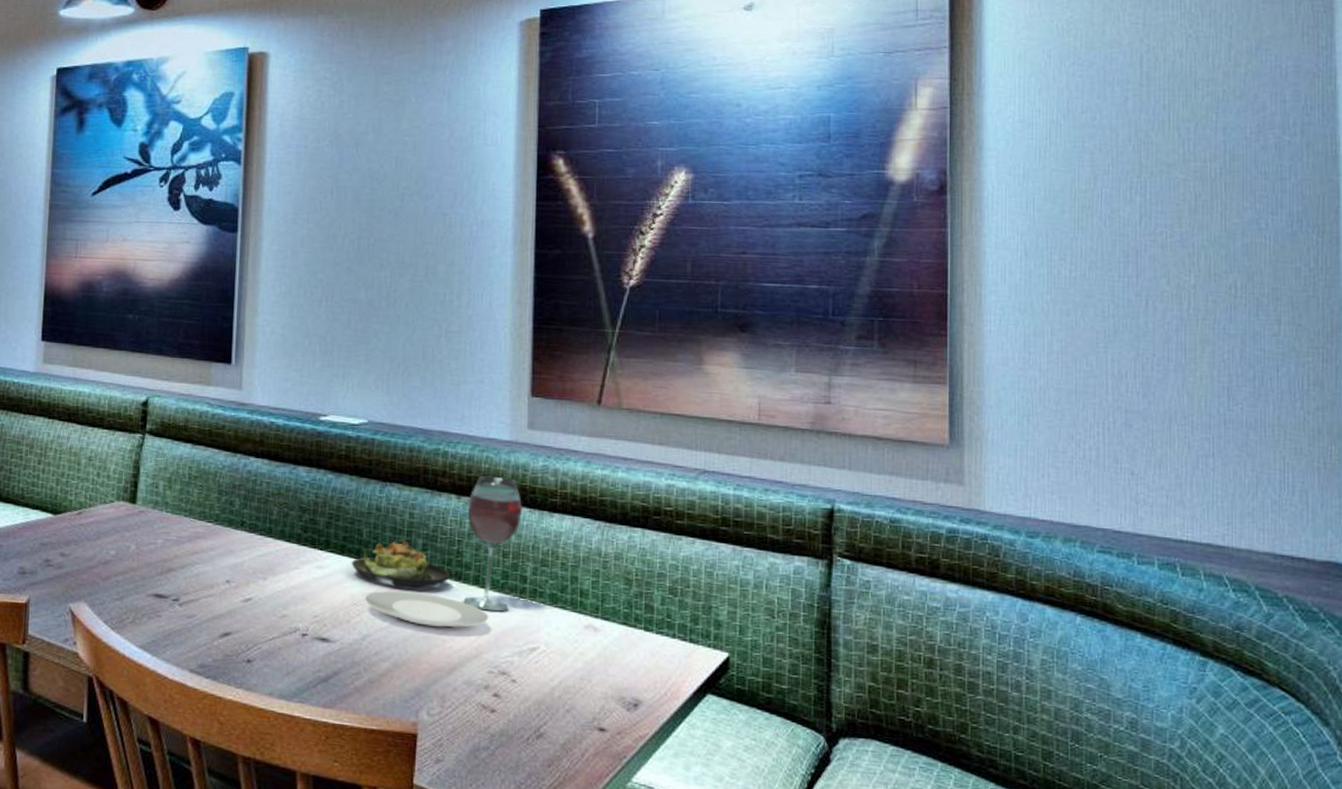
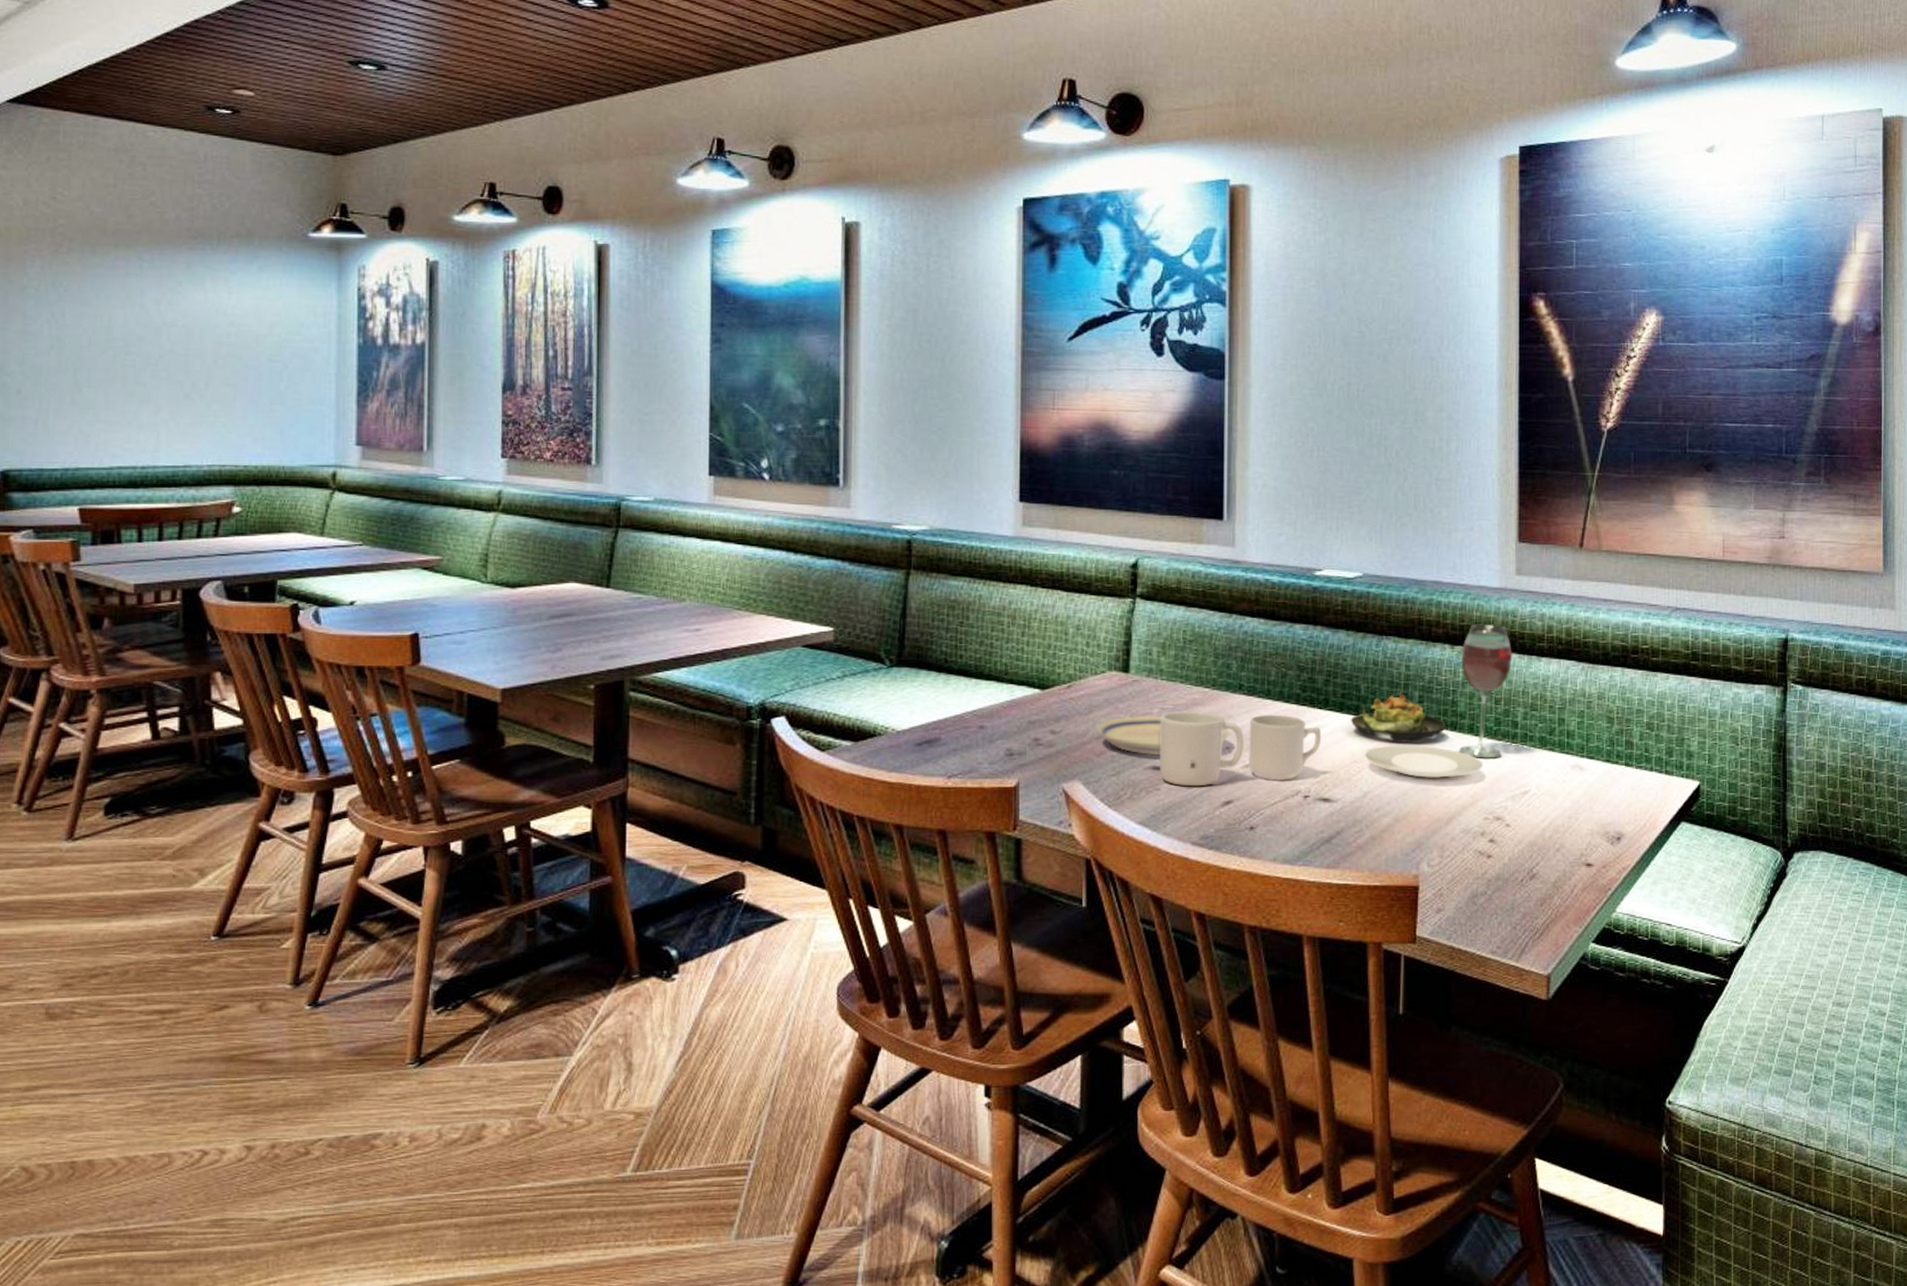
plate: none [103,544,231,584] -> present [1097,716,1230,756]
mug: none [161,543,244,617] -> present [1160,711,1244,787]
mug: none [248,552,322,617] -> present [1248,714,1322,780]

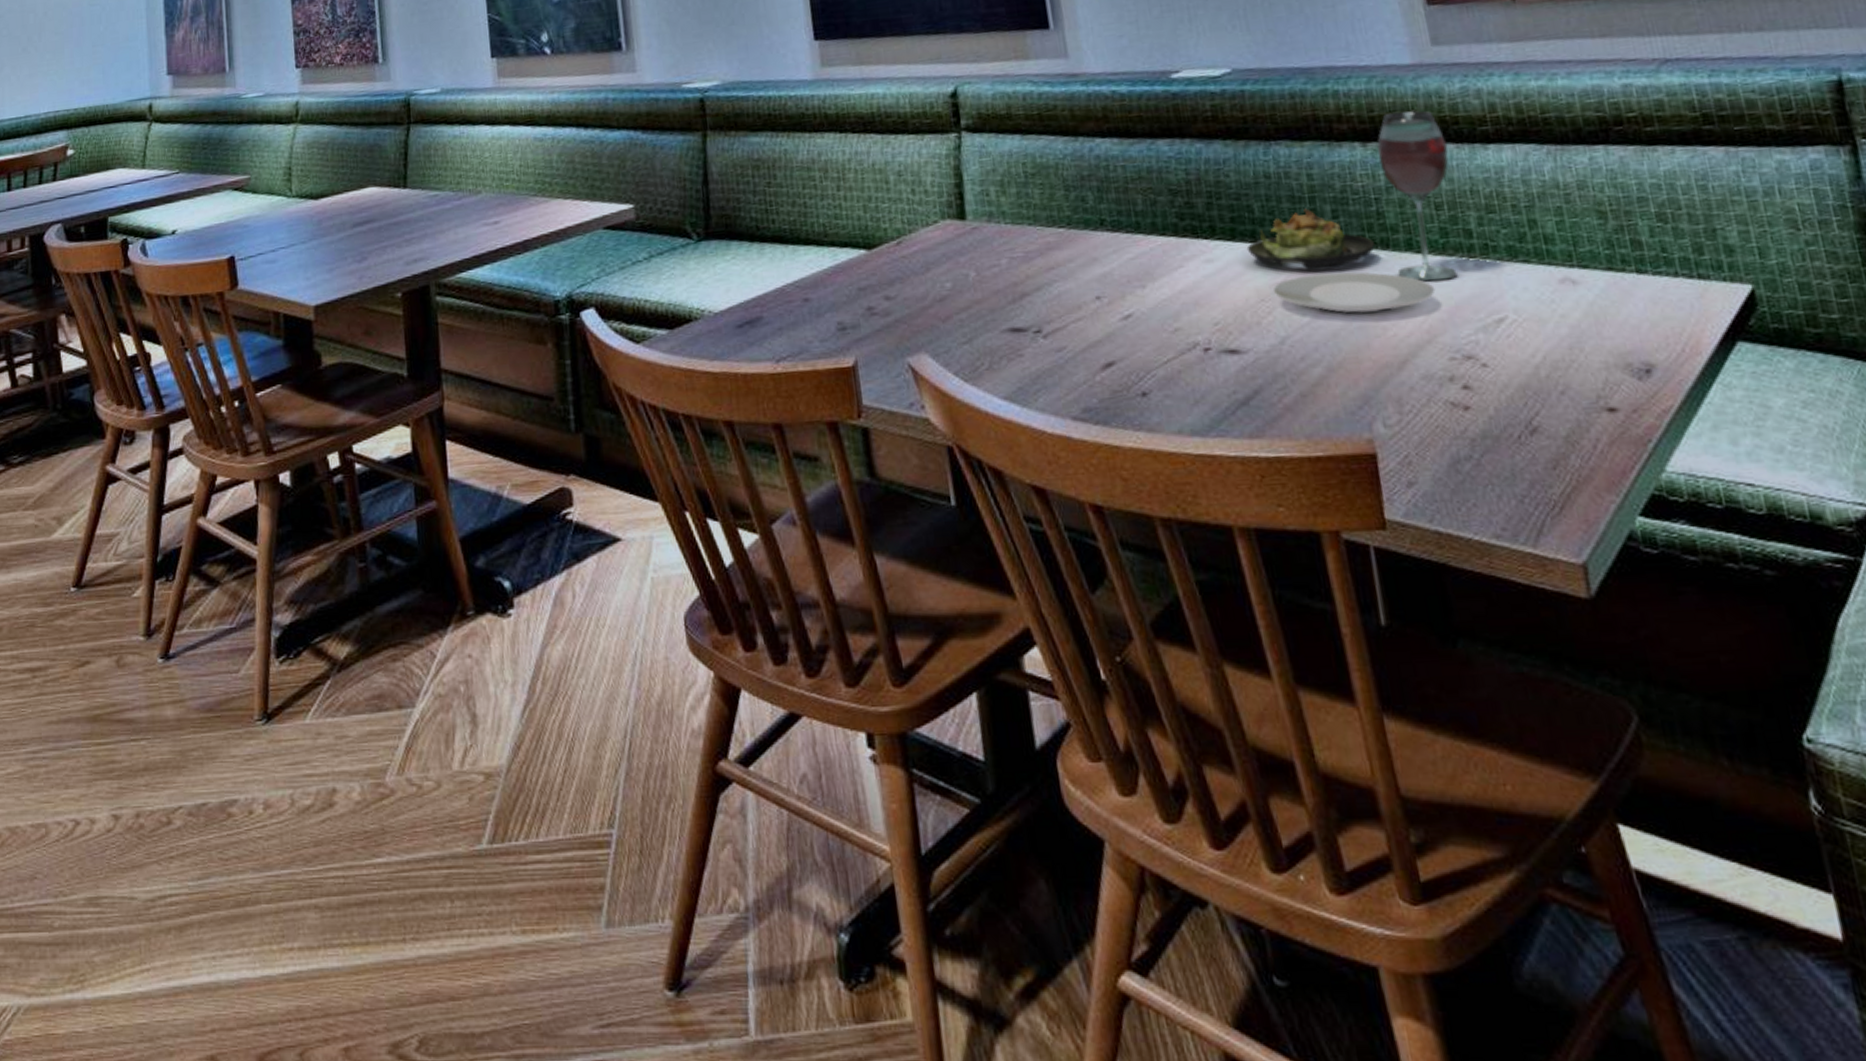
plate: present [1097,716,1230,756] -> none [937,267,1099,315]
mug: present [1160,711,1244,787] -> none [1010,256,1119,349]
mug: present [1248,714,1322,780] -> none [1120,251,1215,332]

